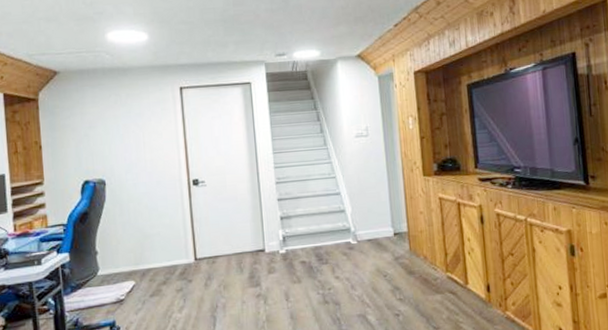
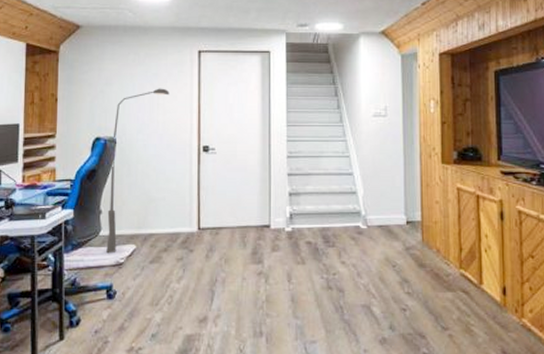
floor lamp: none [101,127,155,292] -> present [106,88,170,254]

